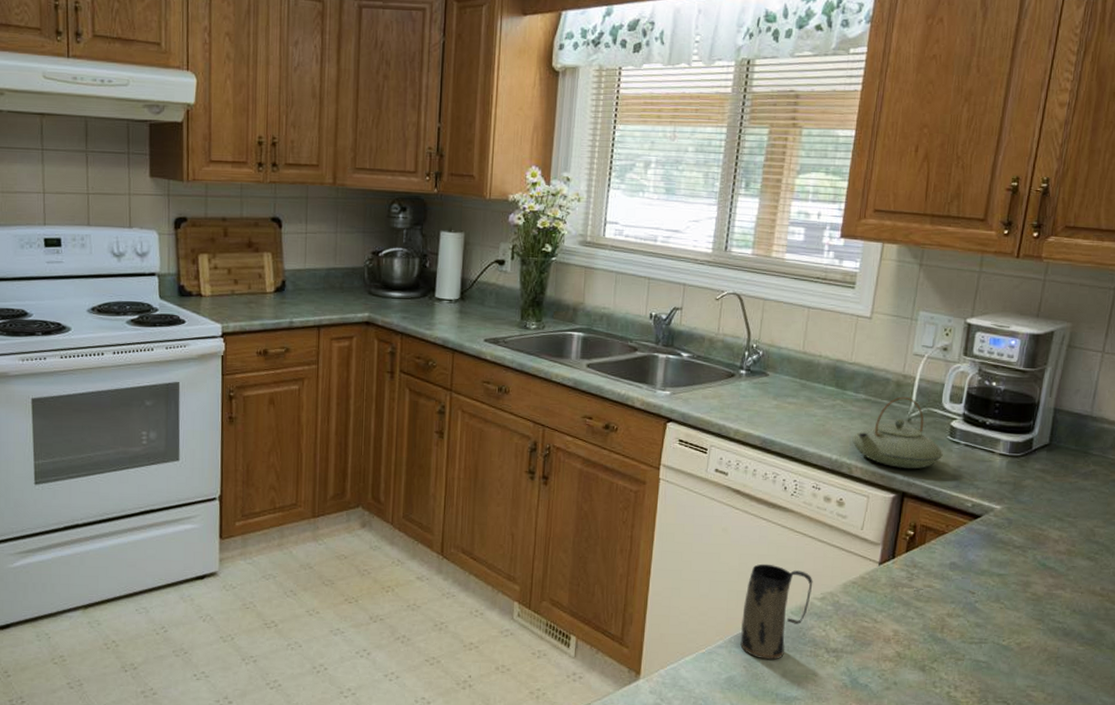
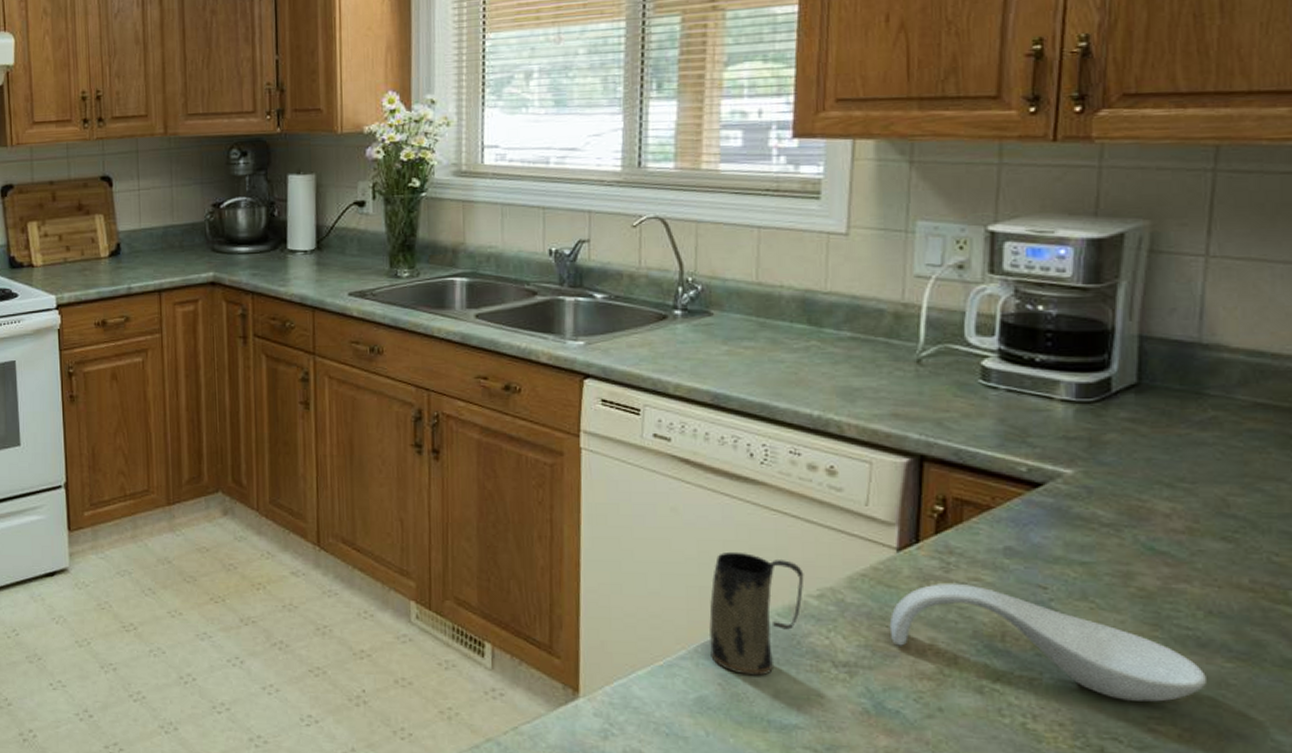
teapot: present [851,396,943,470] -> none [837,331,975,425]
spoon rest: none [867,589,1066,675] -> present [889,584,1206,702]

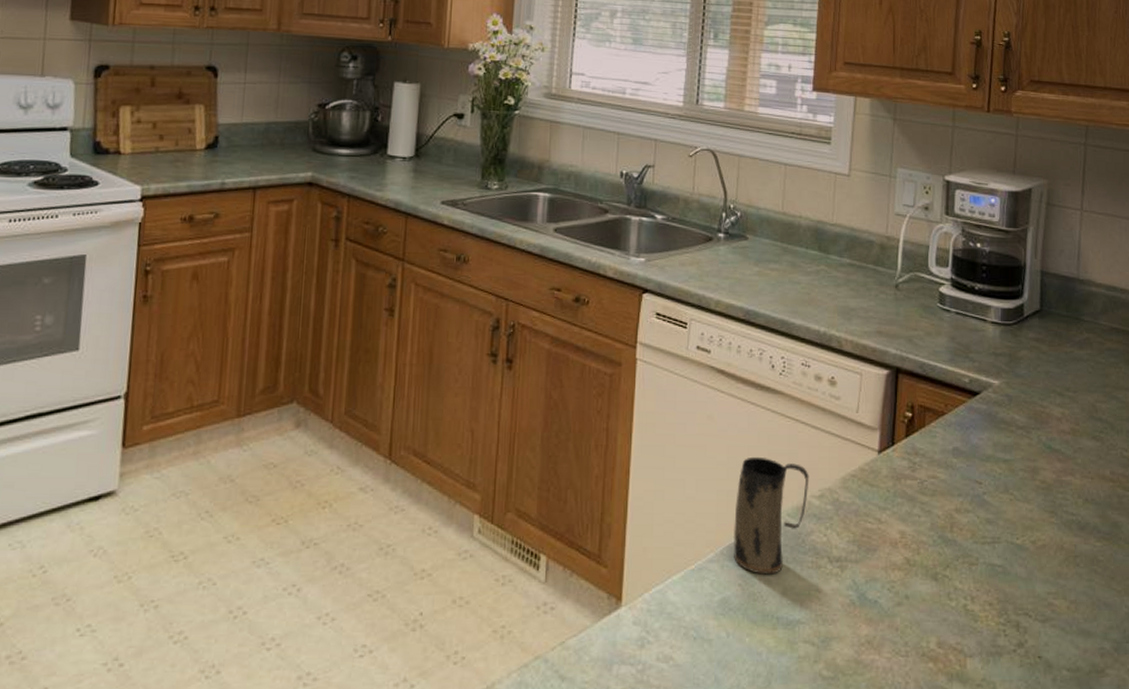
spoon rest: present [889,584,1206,702] -> none [871,482,1085,579]

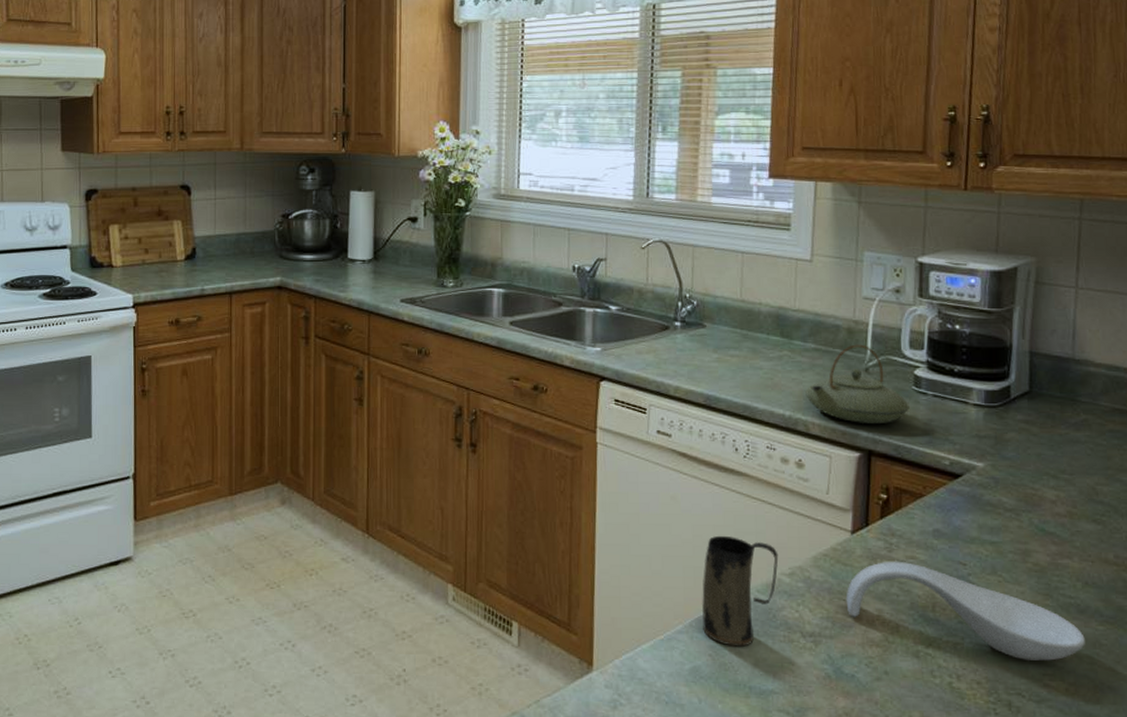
teapot: none [839,260,934,342] -> present [804,344,910,425]
spoon rest: none [871,482,1085,579] -> present [846,562,1085,661]

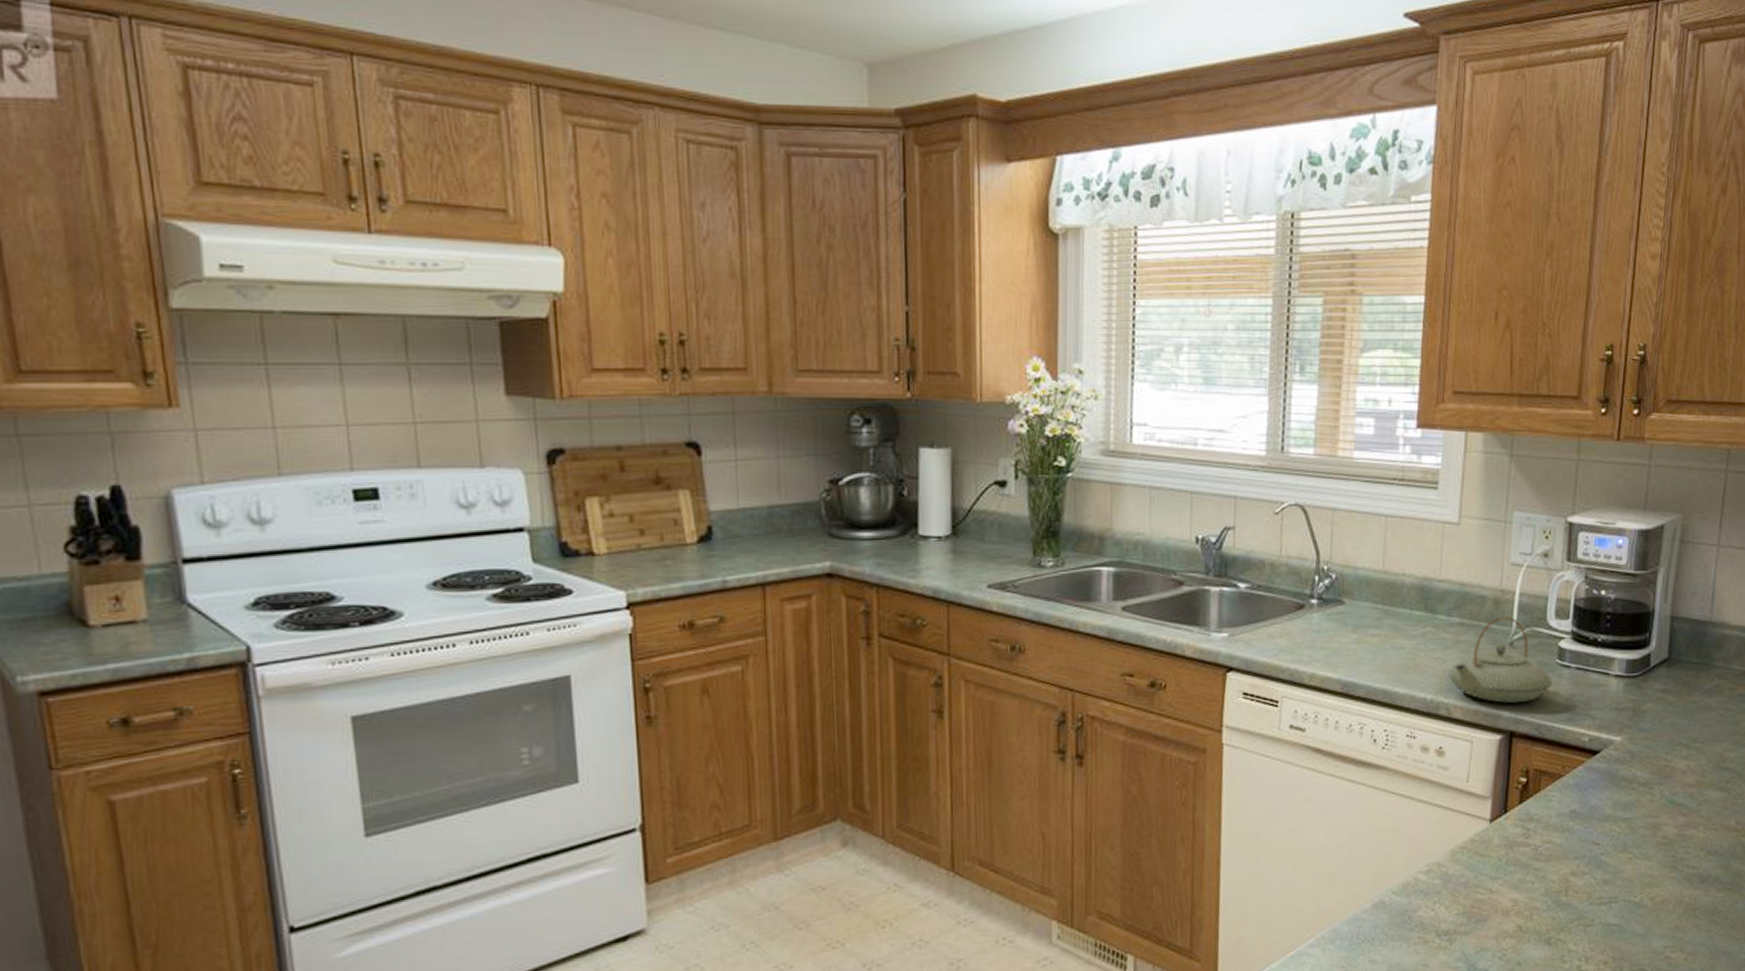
mug: present [701,535,779,647] -> none [1334,836,1416,955]
spoon rest: present [846,562,1085,661] -> none [1482,847,1704,935]

